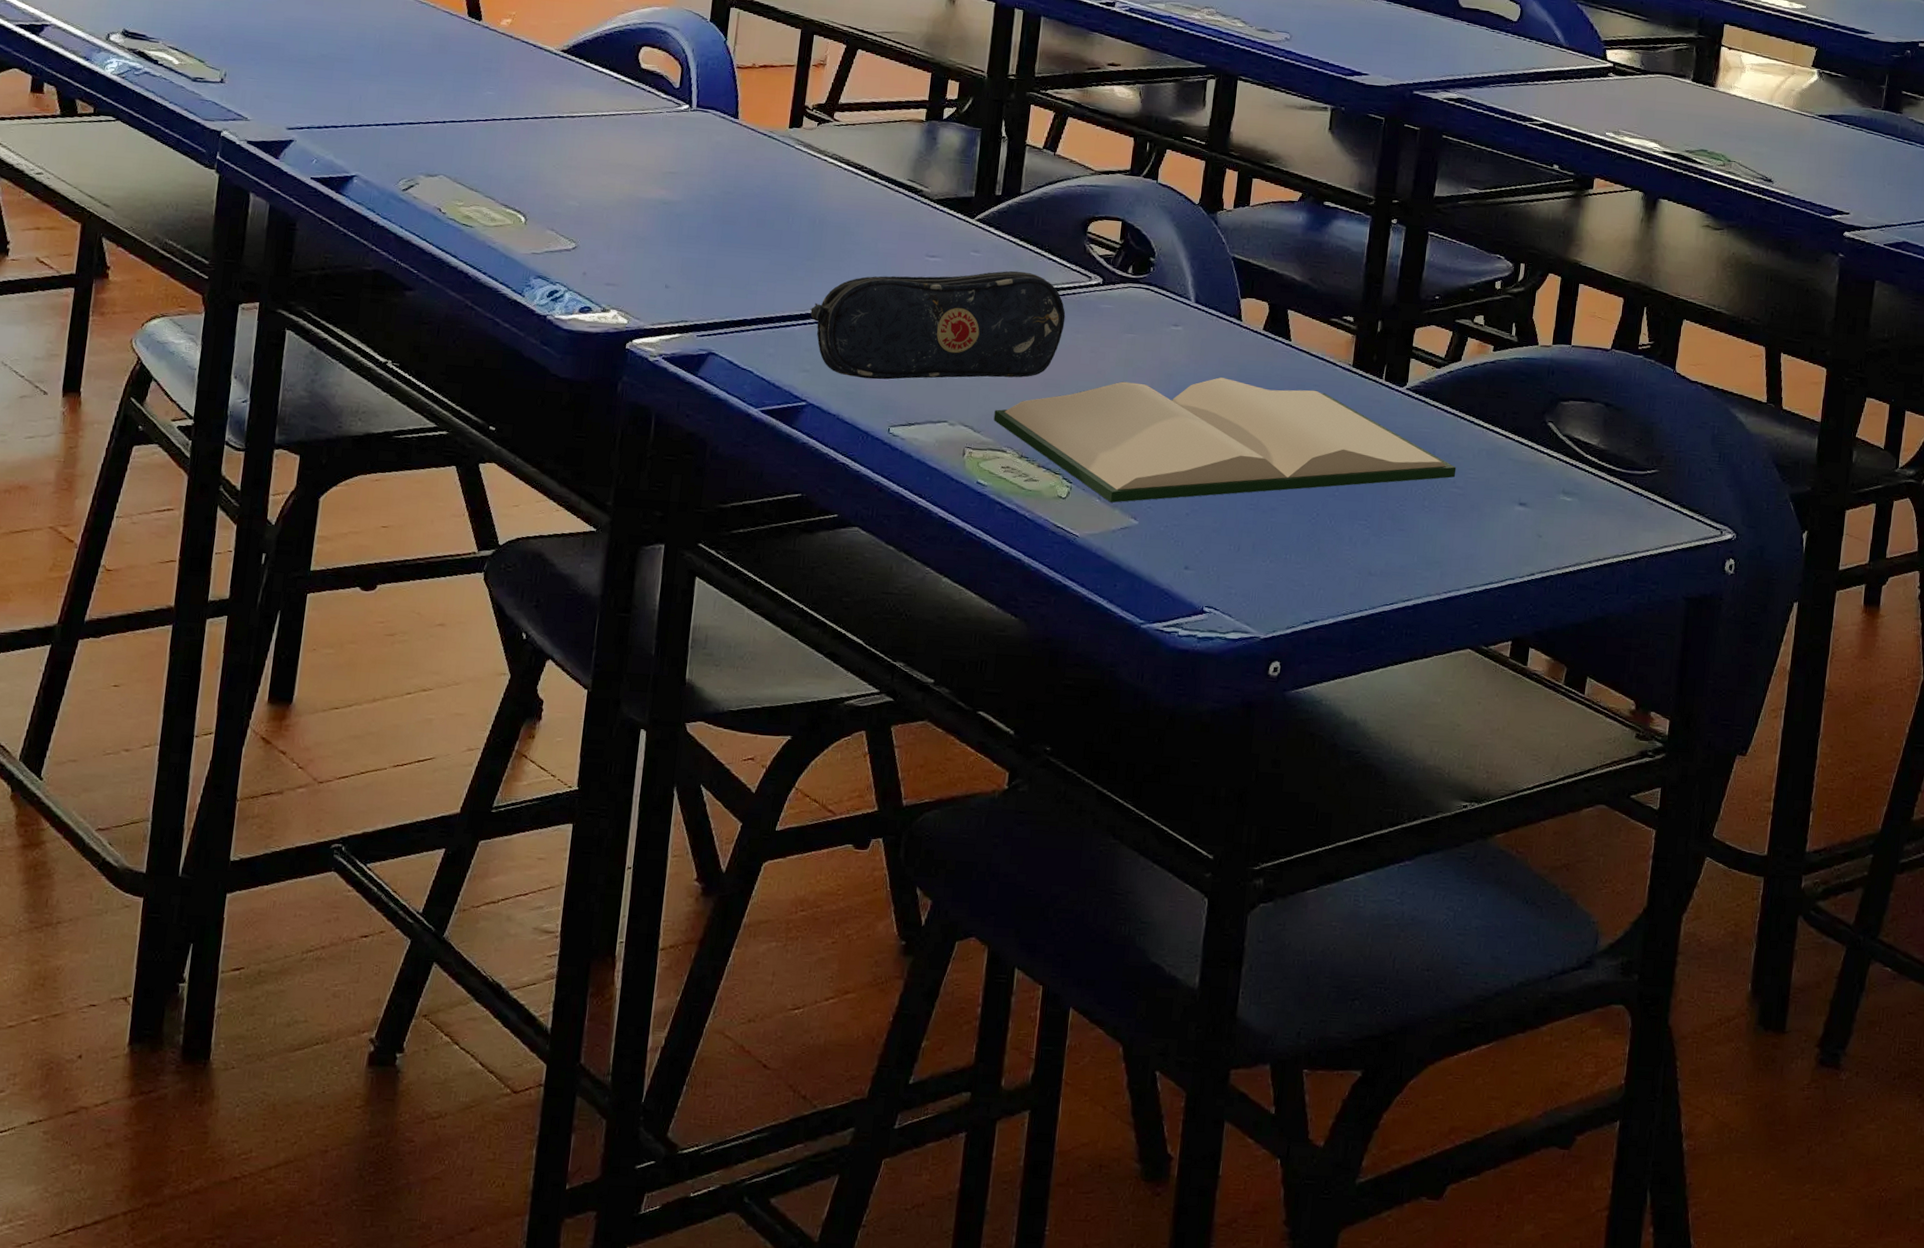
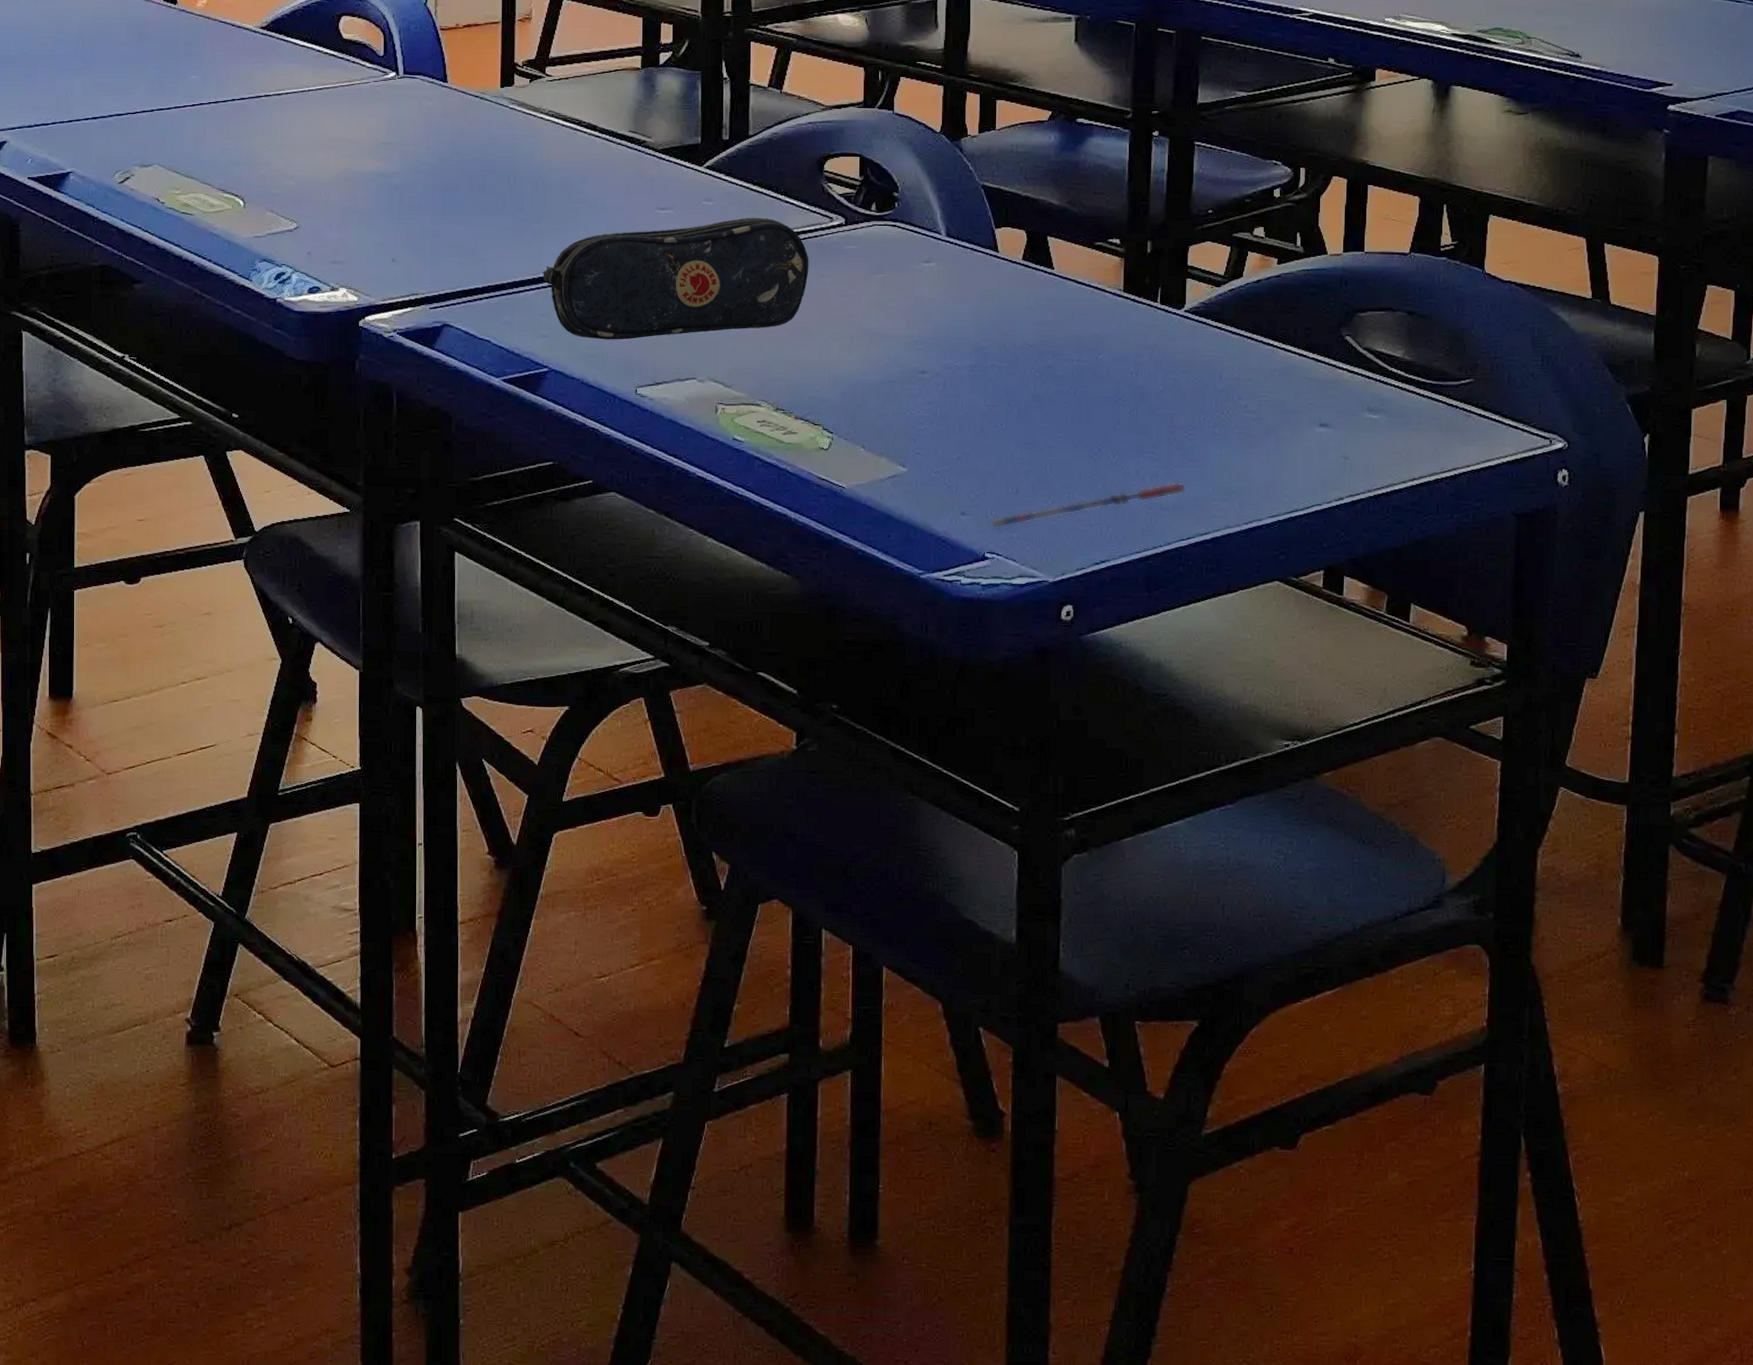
hardback book: present [993,377,1457,503] -> none [744,313,1247,451]
pen: none [1210,549,1394,585] -> present [989,481,1187,529]

